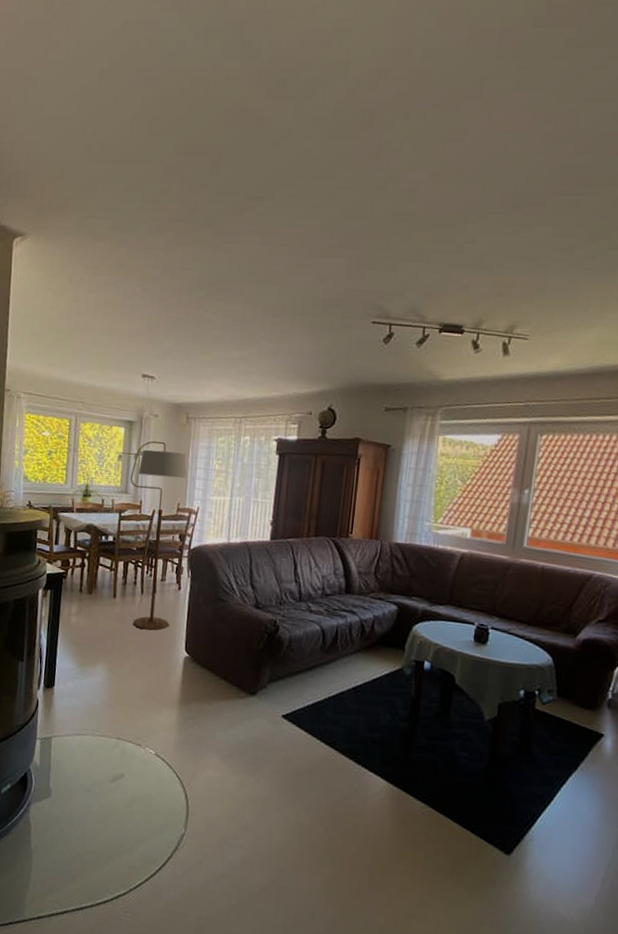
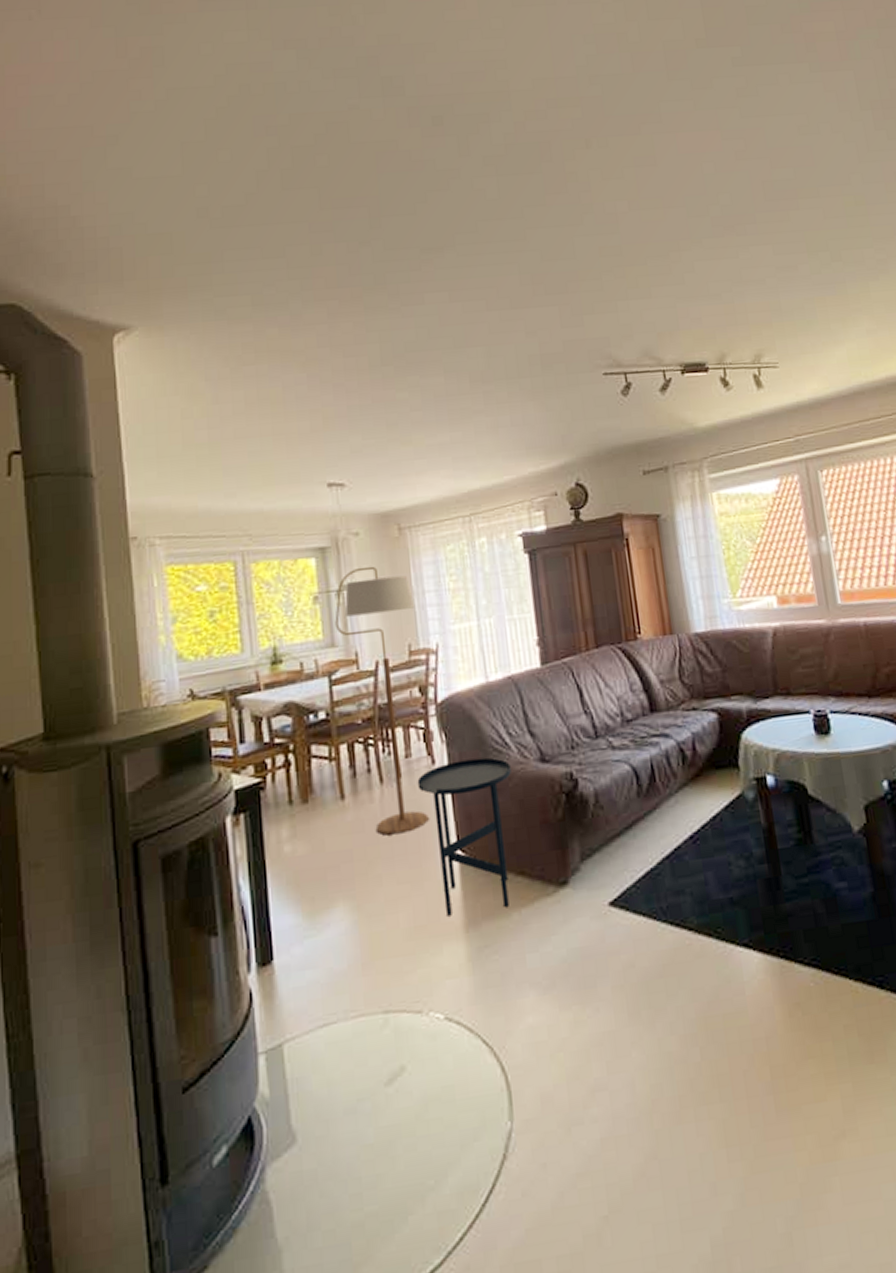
side table: none [166,592,233,697] -> present [417,757,511,916]

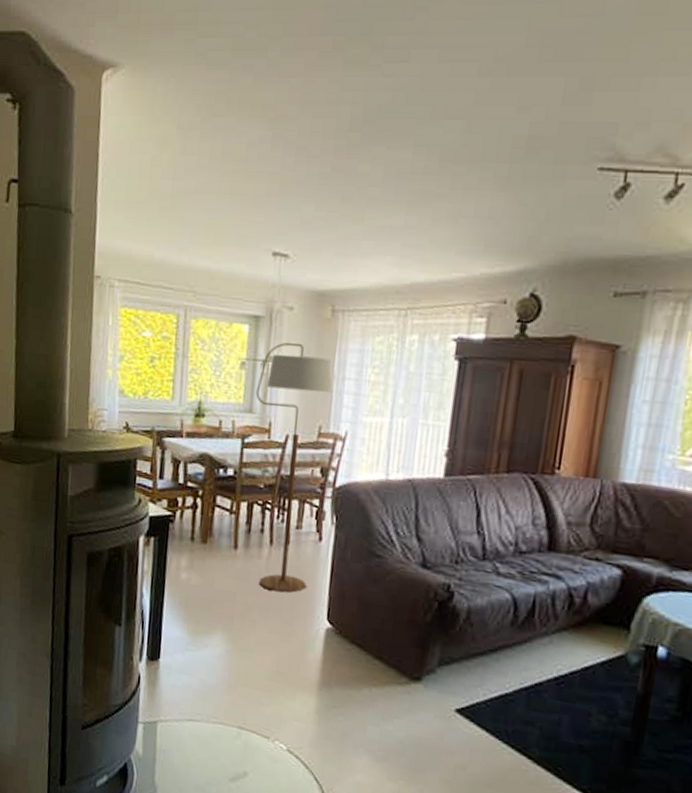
side table: present [417,757,511,916] -> none [302,543,392,681]

